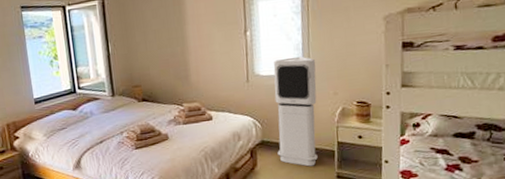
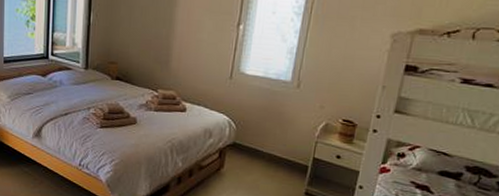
air purifier: present [273,56,318,167] -> none [247,60,308,178]

